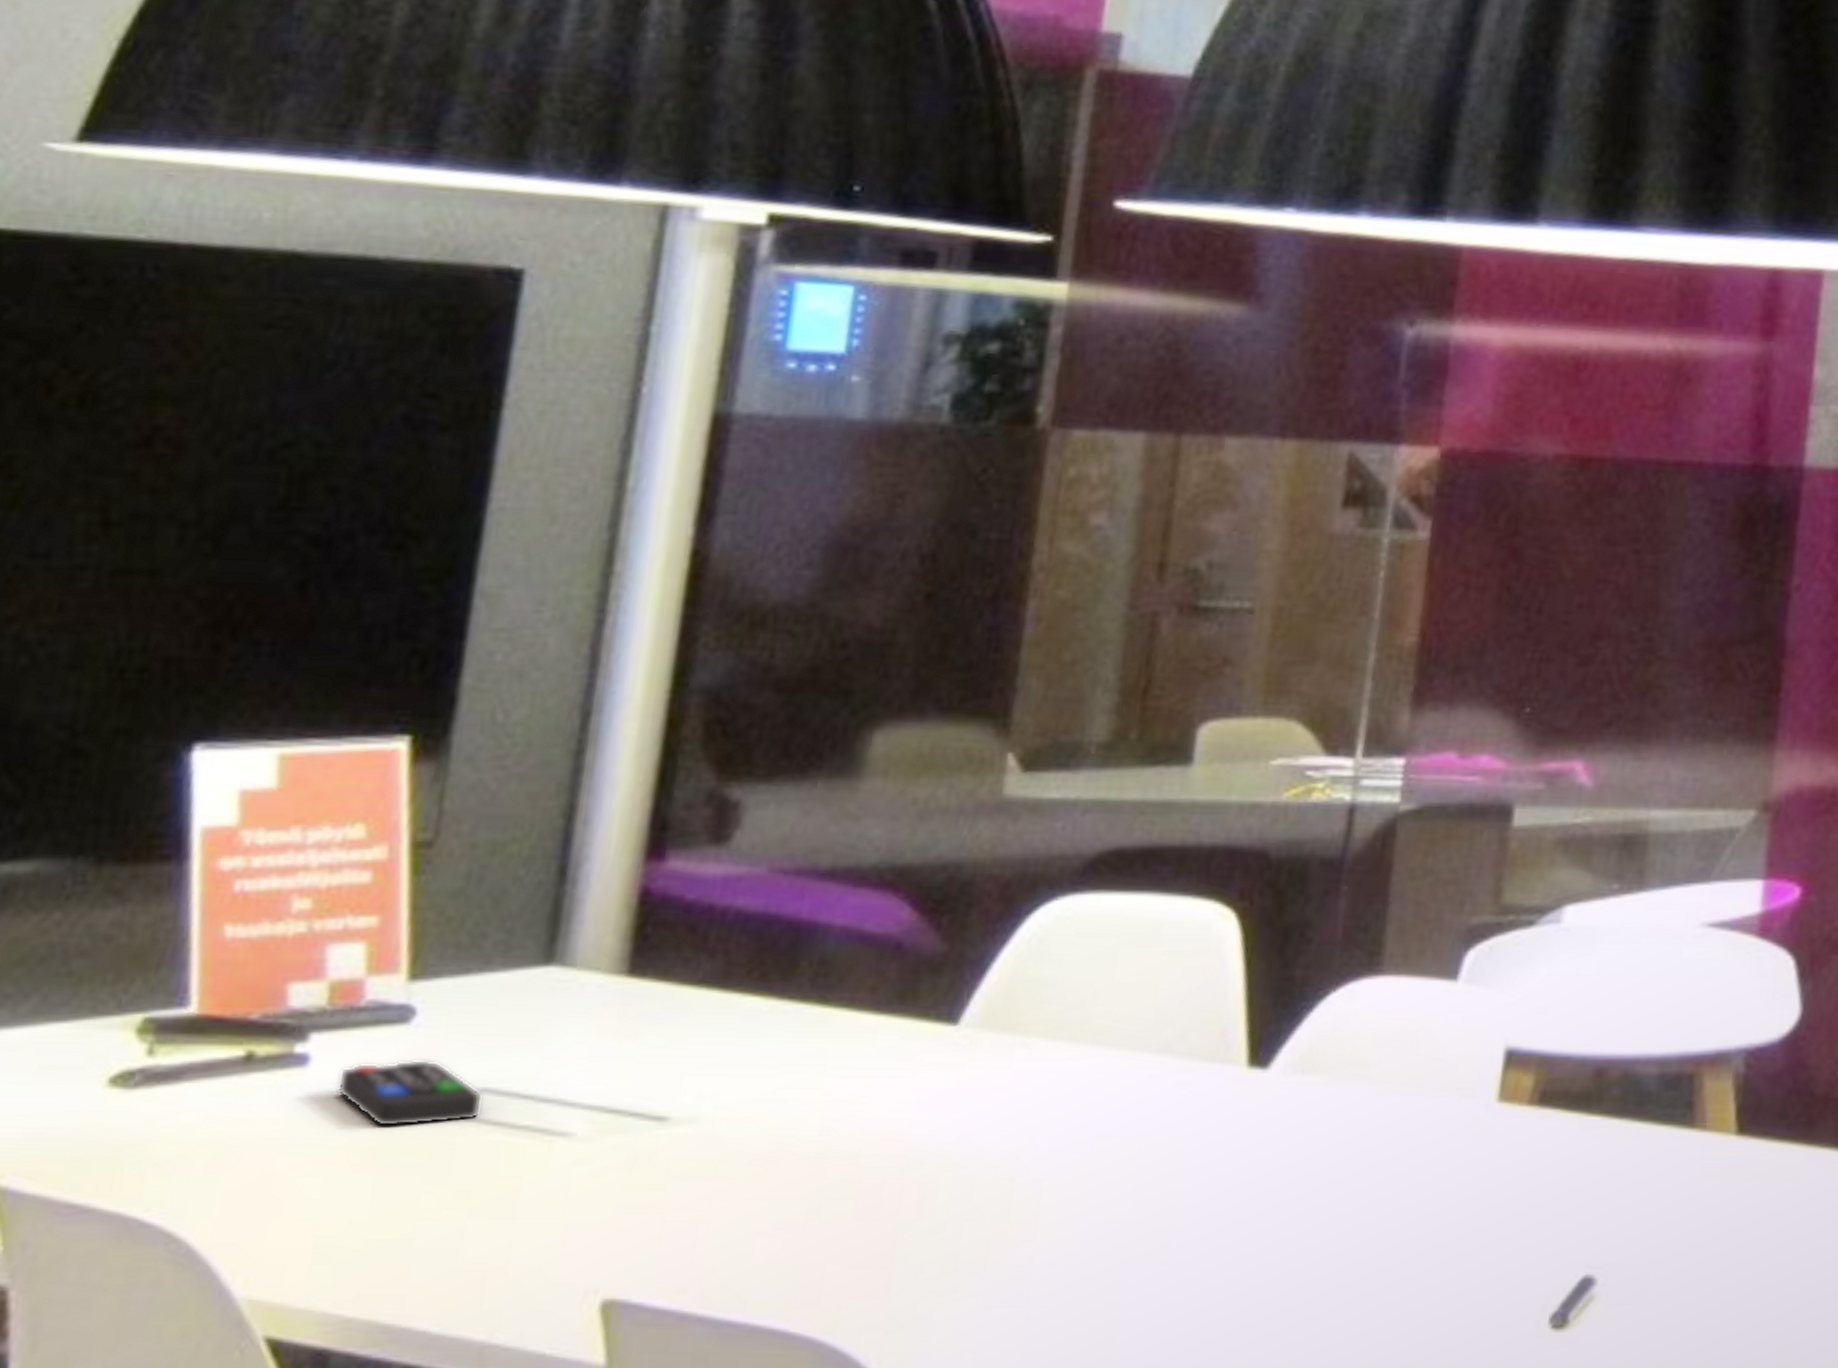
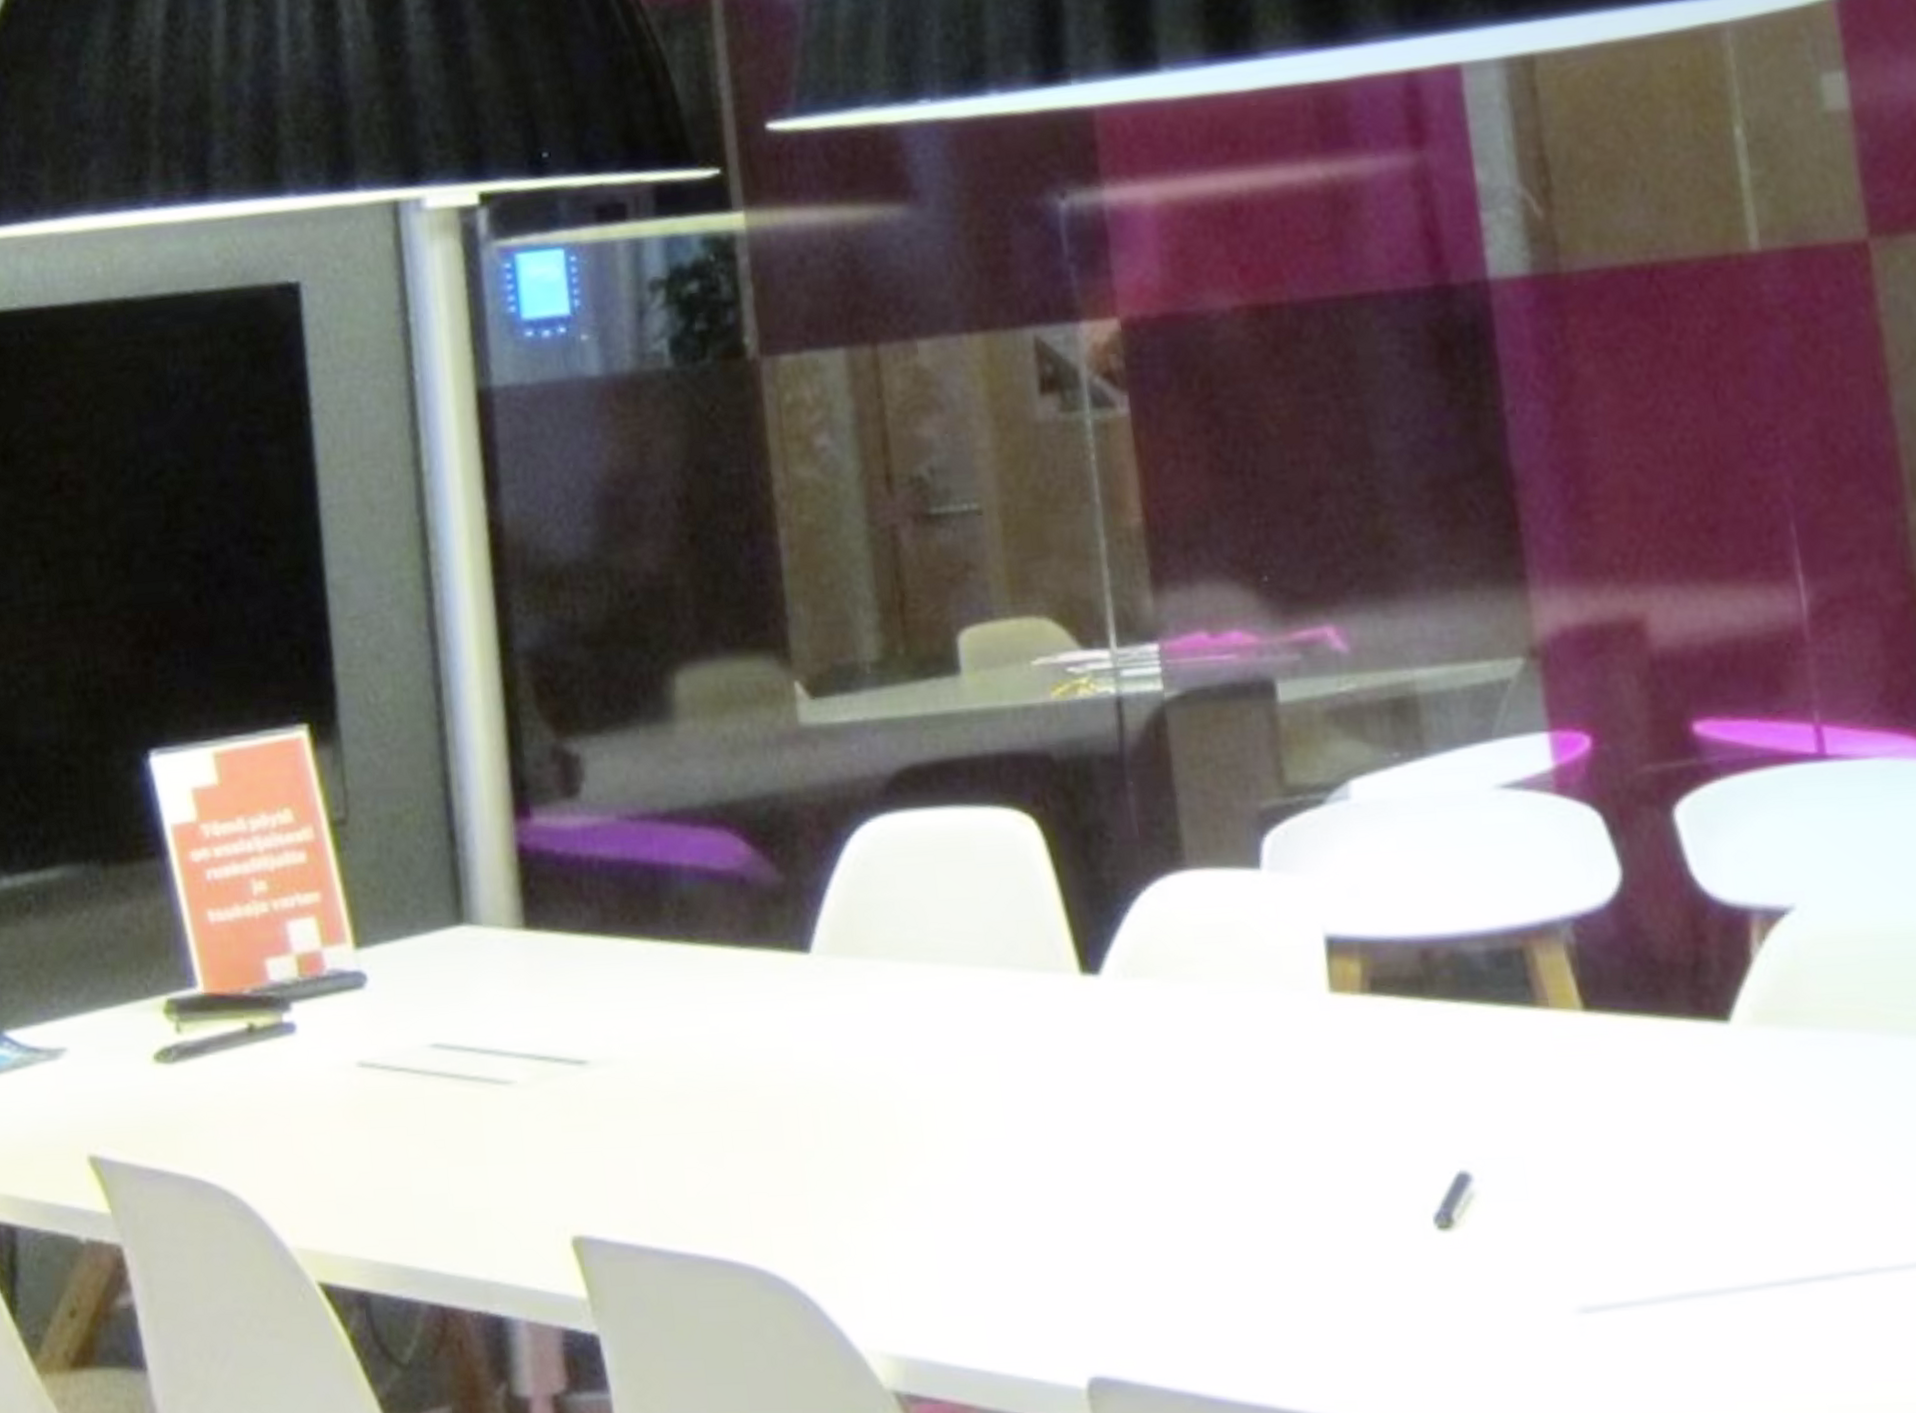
remote control: present [336,1059,484,1127] -> none [321,1020,438,1086]

